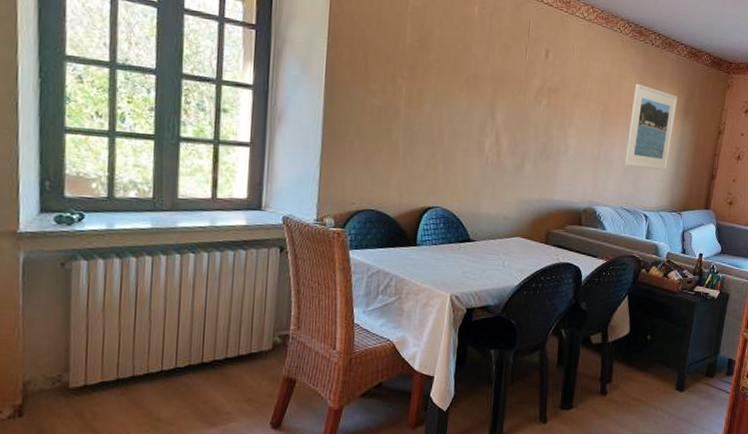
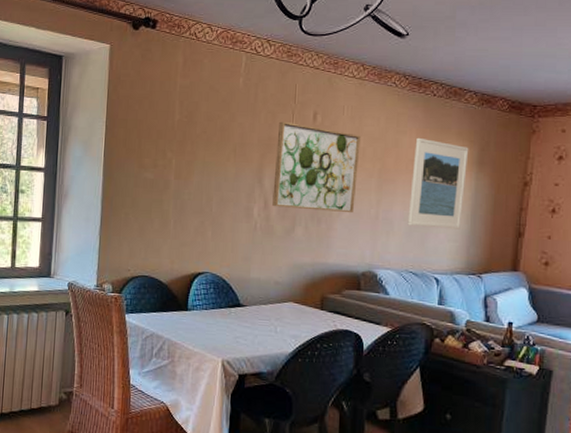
wall art: none [503,56,588,152] -> present [272,121,361,213]

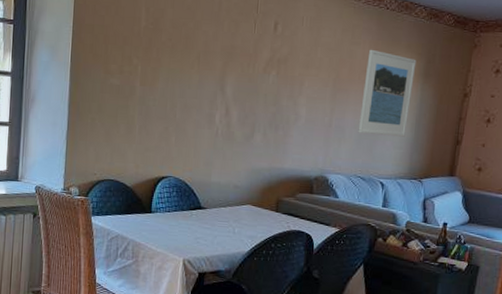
wall art: present [272,121,361,213] -> none [233,30,318,121]

